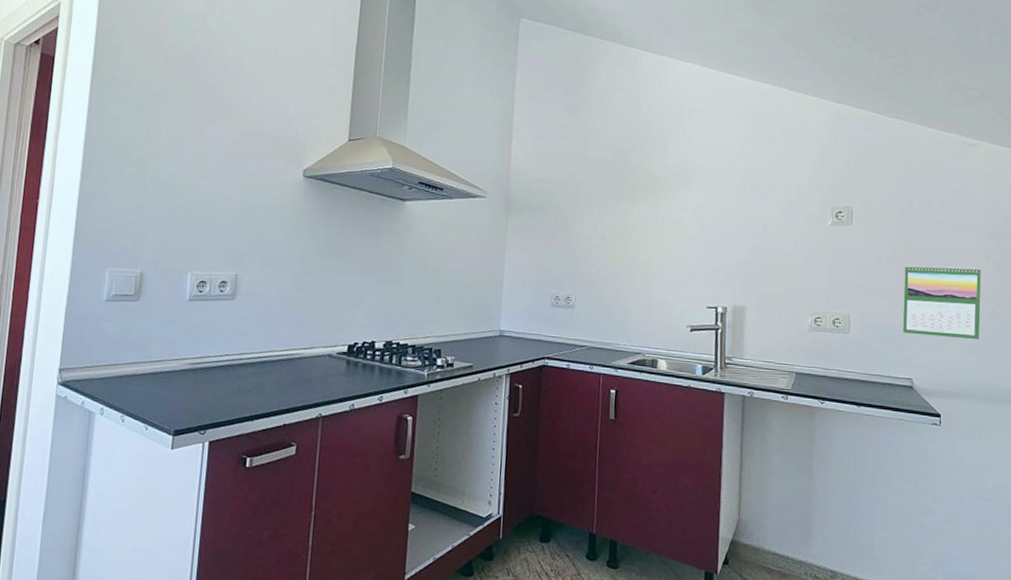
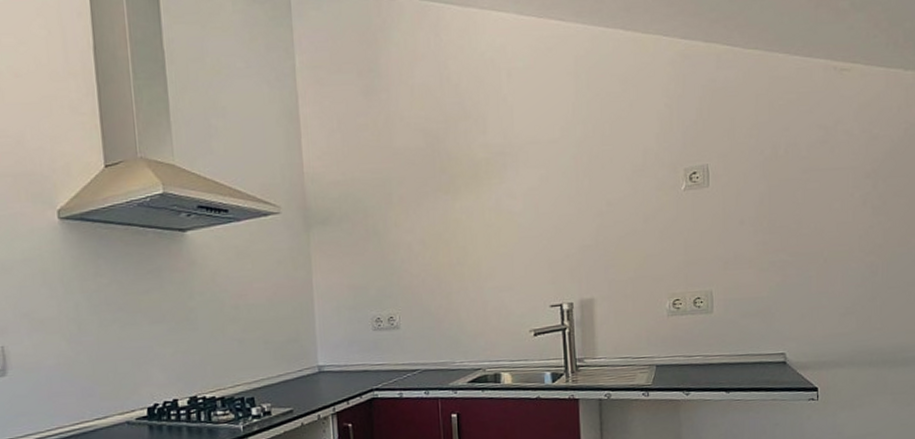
calendar: present [902,264,981,340] -> none [771,215,859,304]

